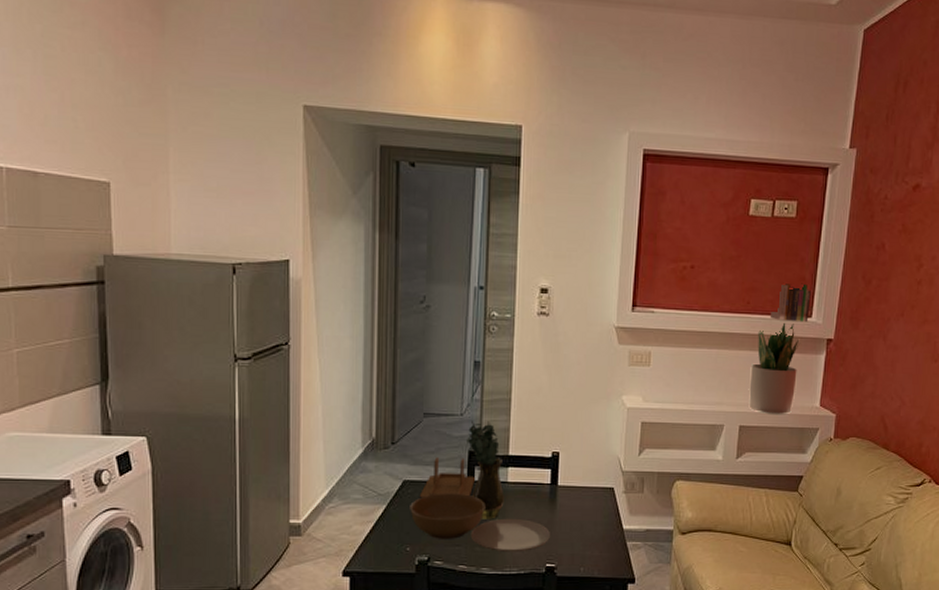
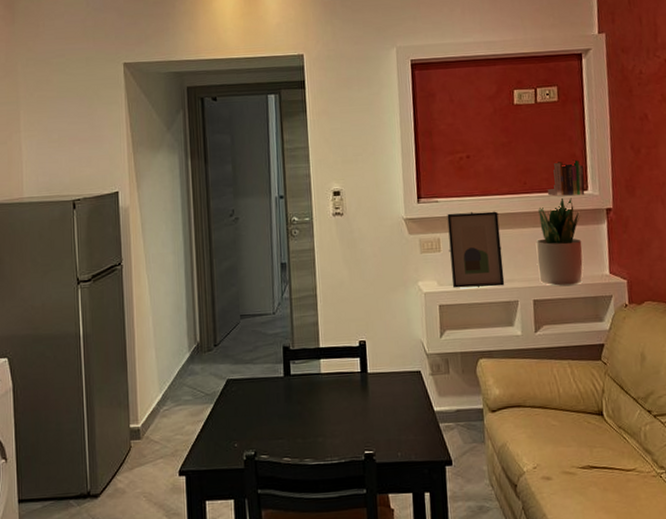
bowl: present [410,493,486,539] -> none [234,387,303,434]
napkin holder: present [419,457,475,498] -> none [242,353,291,395]
vase: present [467,421,504,519] -> none [280,317,320,411]
plate: present [470,518,550,553] -> none [291,408,366,442]
picture frame: none [658,326,716,408] -> present [447,211,505,288]

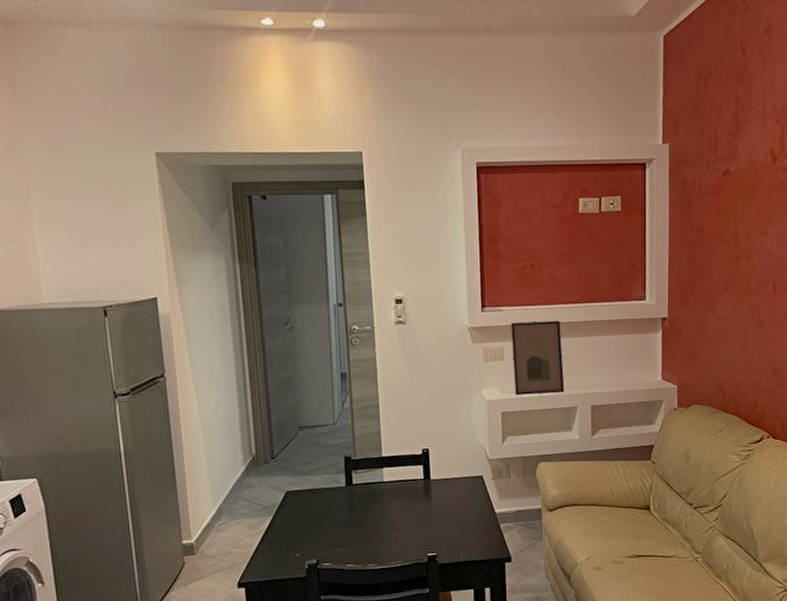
planter: present [537,198,583,286] -> none [596,307,638,392]
books: present [547,160,585,197] -> none [607,271,643,306]

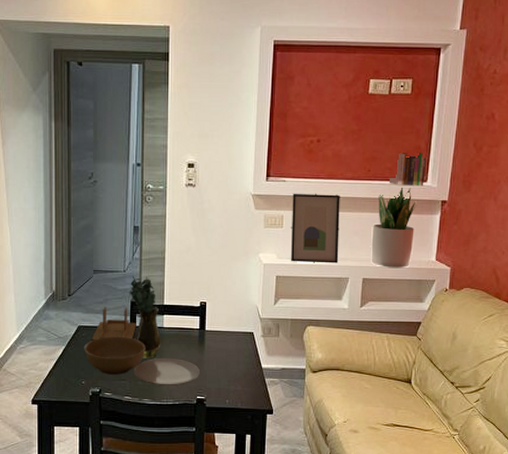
bowl: none [295,497,366,543] -> present [84,336,146,375]
napkin holder: none [302,464,353,506] -> present [91,307,136,341]
vase: none [341,427,383,519] -> present [129,276,161,358]
plate: none [354,514,429,548] -> present [134,357,200,386]
planter: none [596,307,638,392] -> present [371,188,416,269]
books: none [607,271,643,306] -> present [388,153,426,187]

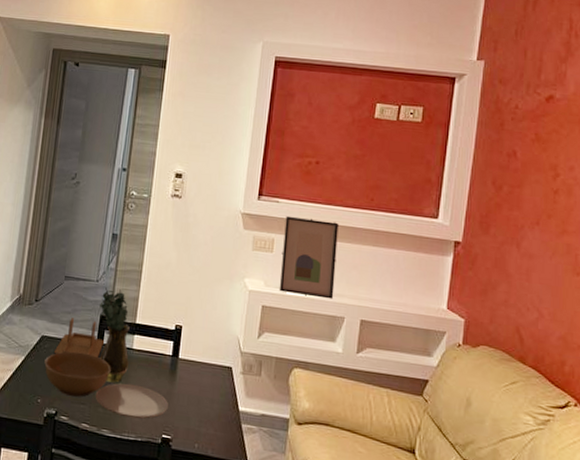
planter: present [371,188,416,269] -> none [371,222,425,314]
books: present [388,153,426,187] -> none [394,184,437,223]

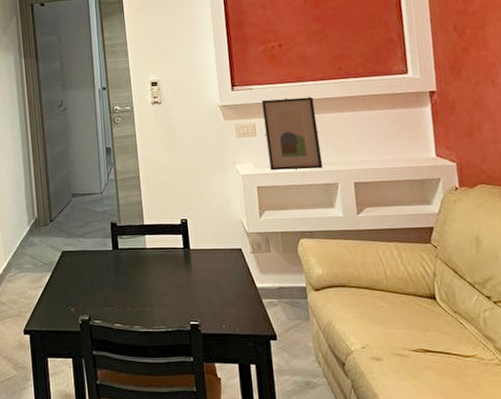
bowl: present [44,351,111,397] -> none [69,259,131,301]
napkin holder: present [53,318,104,357] -> none [76,229,119,266]
plate: present [95,383,168,419] -> none [121,280,190,312]
vase: present [99,287,130,383] -> none [108,197,146,282]

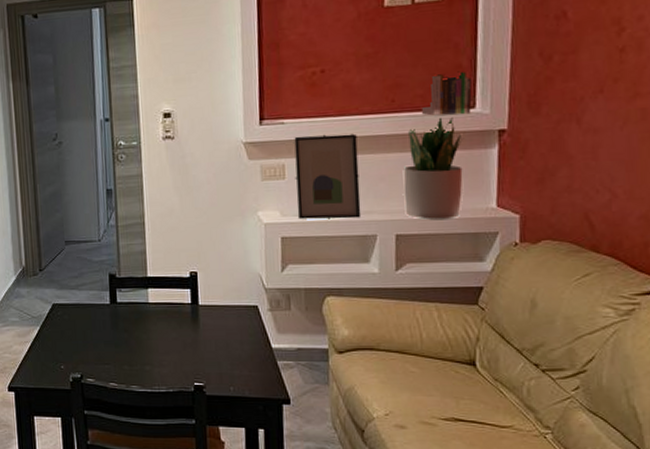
planter: none [355,82,406,169] -> present [403,117,463,220]
books: none [364,44,405,81] -> present [421,72,472,116]

